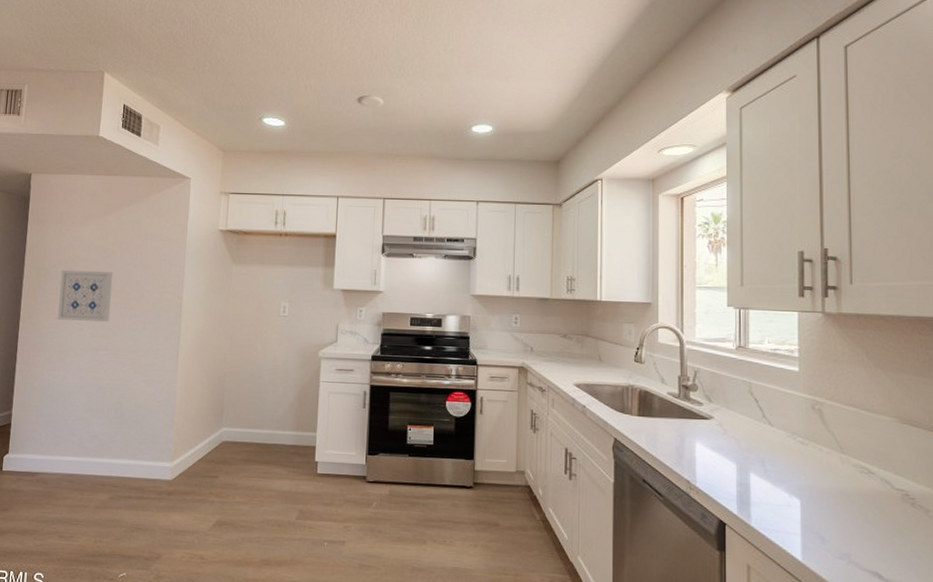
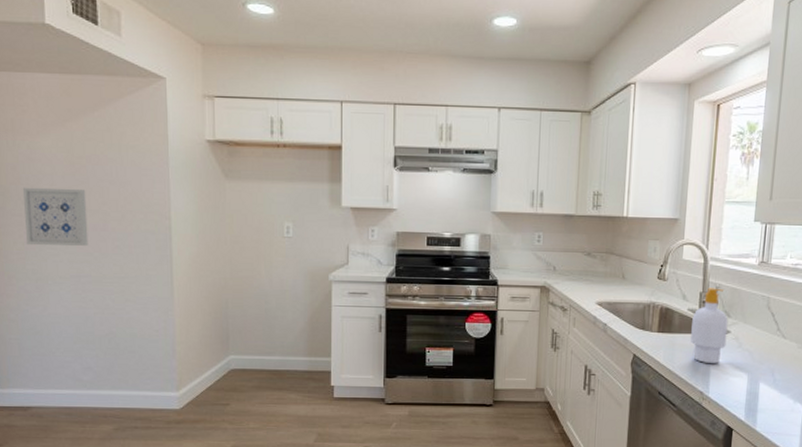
soap bottle: none [673,371,710,452] -> present [690,288,728,364]

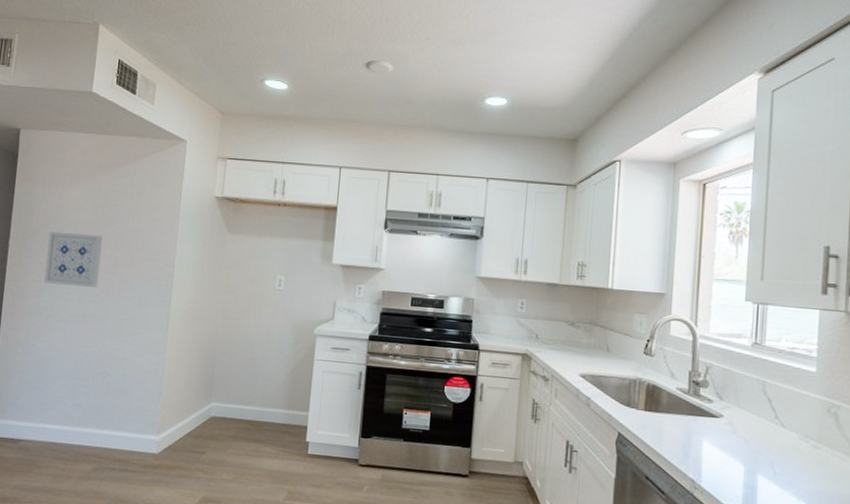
soap bottle: present [690,288,728,364] -> none [680,367,721,450]

